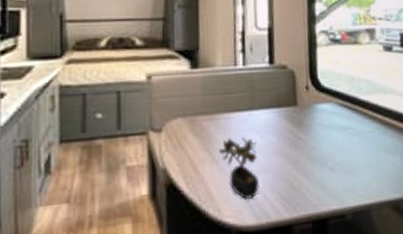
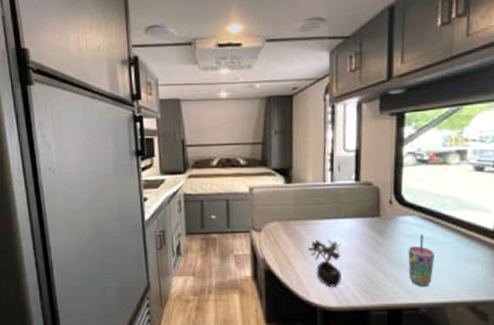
cup: none [328,123,356,188] -> present [408,234,434,287]

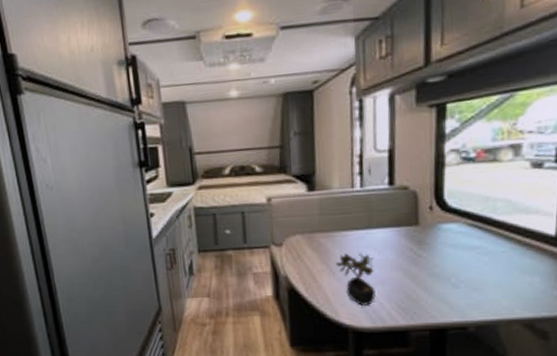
cup: present [408,234,434,287] -> none [452,243,484,304]

